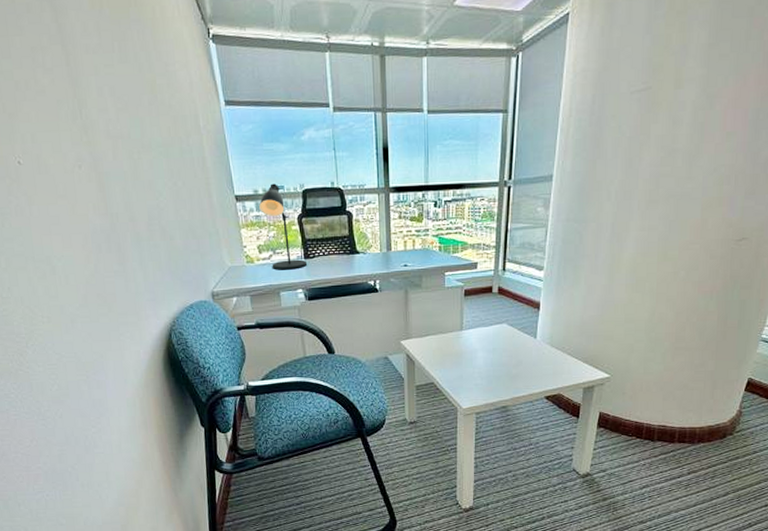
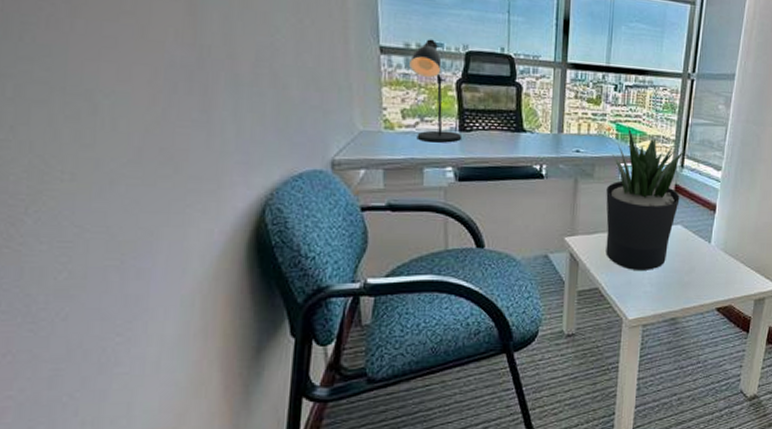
planter: none [434,239,506,366] -> present [606,127,685,270]

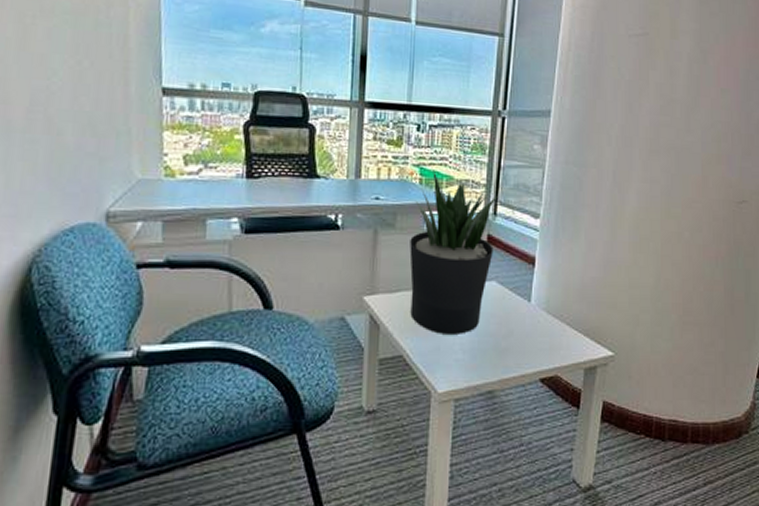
desk lamp: present [409,39,461,143] -> none [193,79,248,191]

